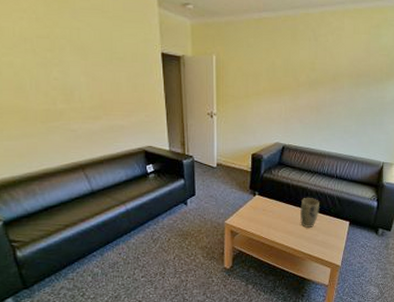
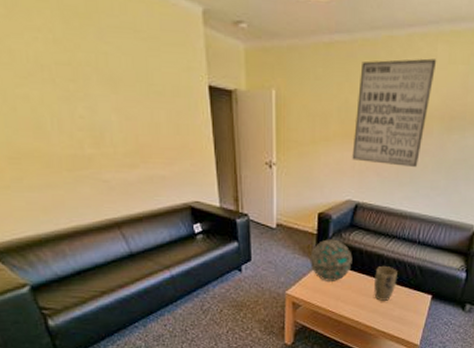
geode: none [245,176,281,212] -> present [310,239,352,281]
wall art: none [279,30,345,115] -> present [352,58,437,167]

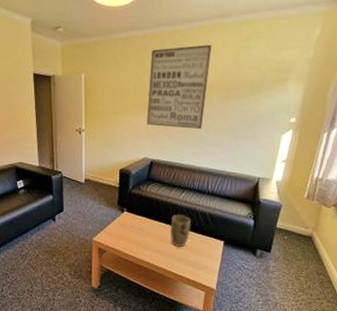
geode: present [310,239,352,281] -> none [113,191,150,229]

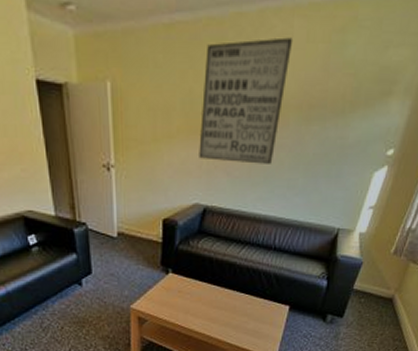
plant pot: present [170,215,191,247] -> none [226,276,251,313]

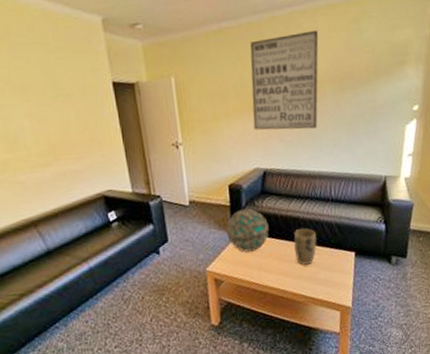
geode: none [155,248,202,294] -> present [226,208,269,253]
plant pot: none [226,276,251,313] -> present [293,228,317,265]

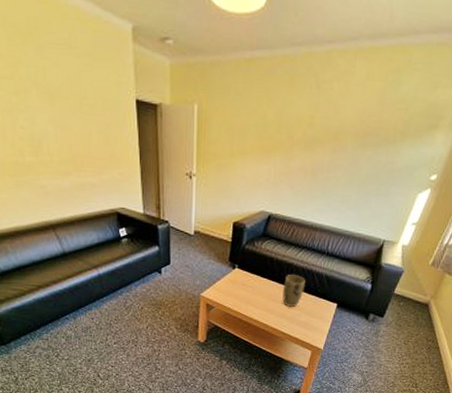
geode: present [226,208,269,253] -> none [224,247,264,287]
wall art: present [250,30,319,130] -> none [267,75,355,181]

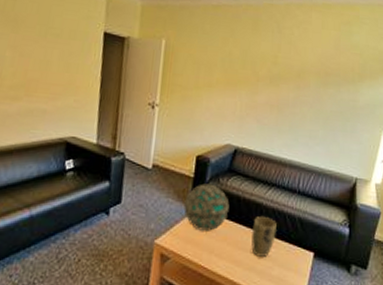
geode: none [224,247,264,287] -> present [183,183,229,231]

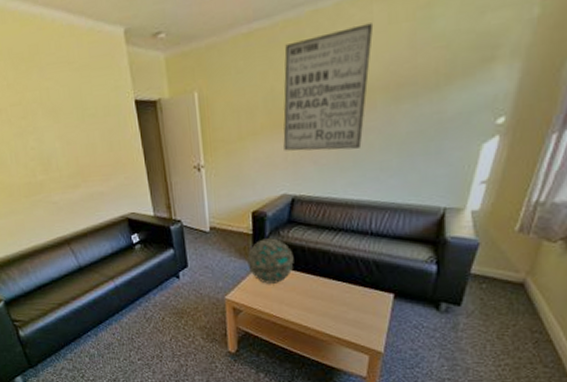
wall art: none [233,22,312,116] -> present [283,23,374,151]
plant pot: present [251,217,277,257] -> none [321,264,349,303]

